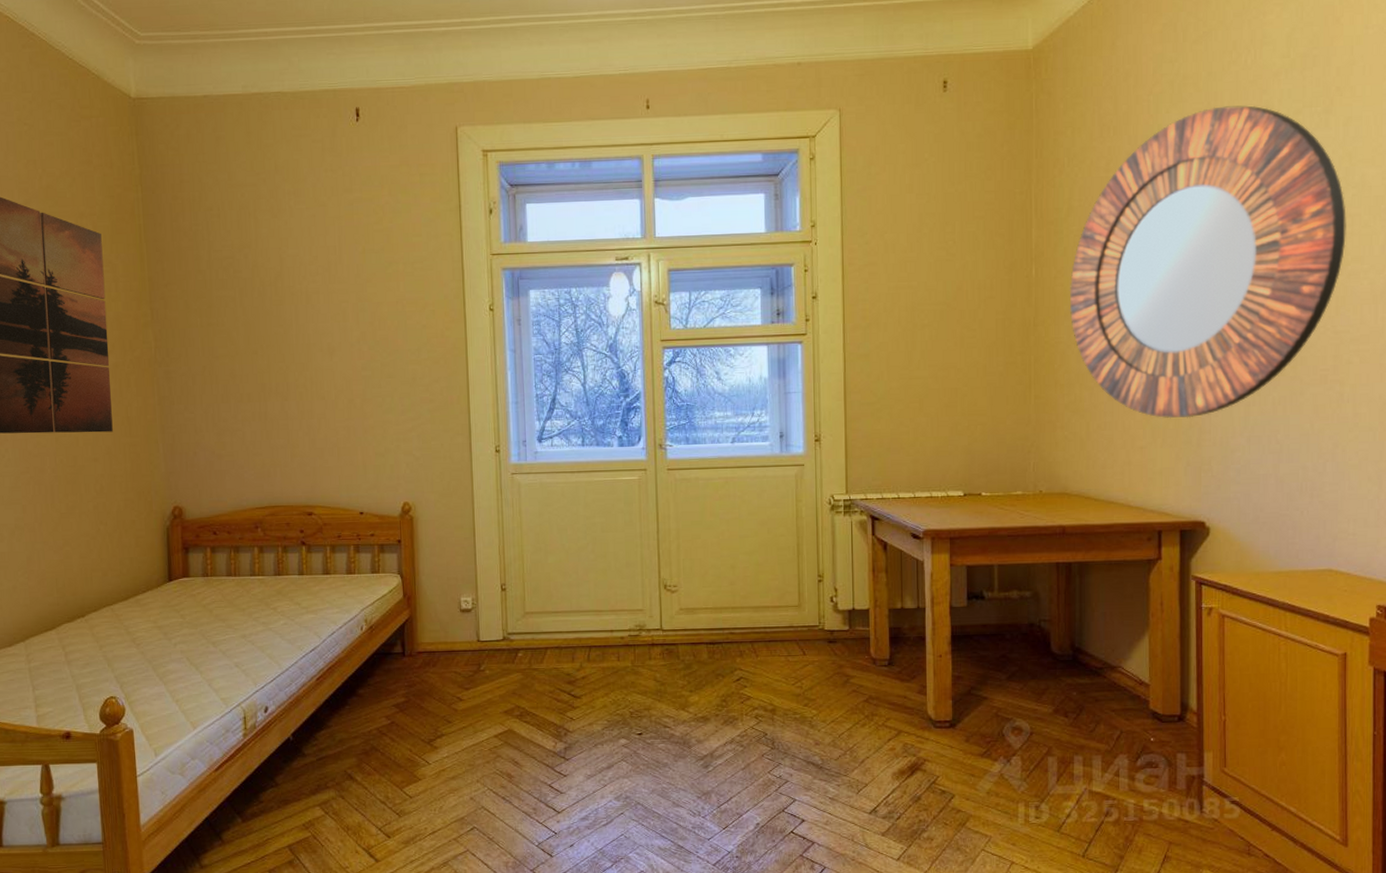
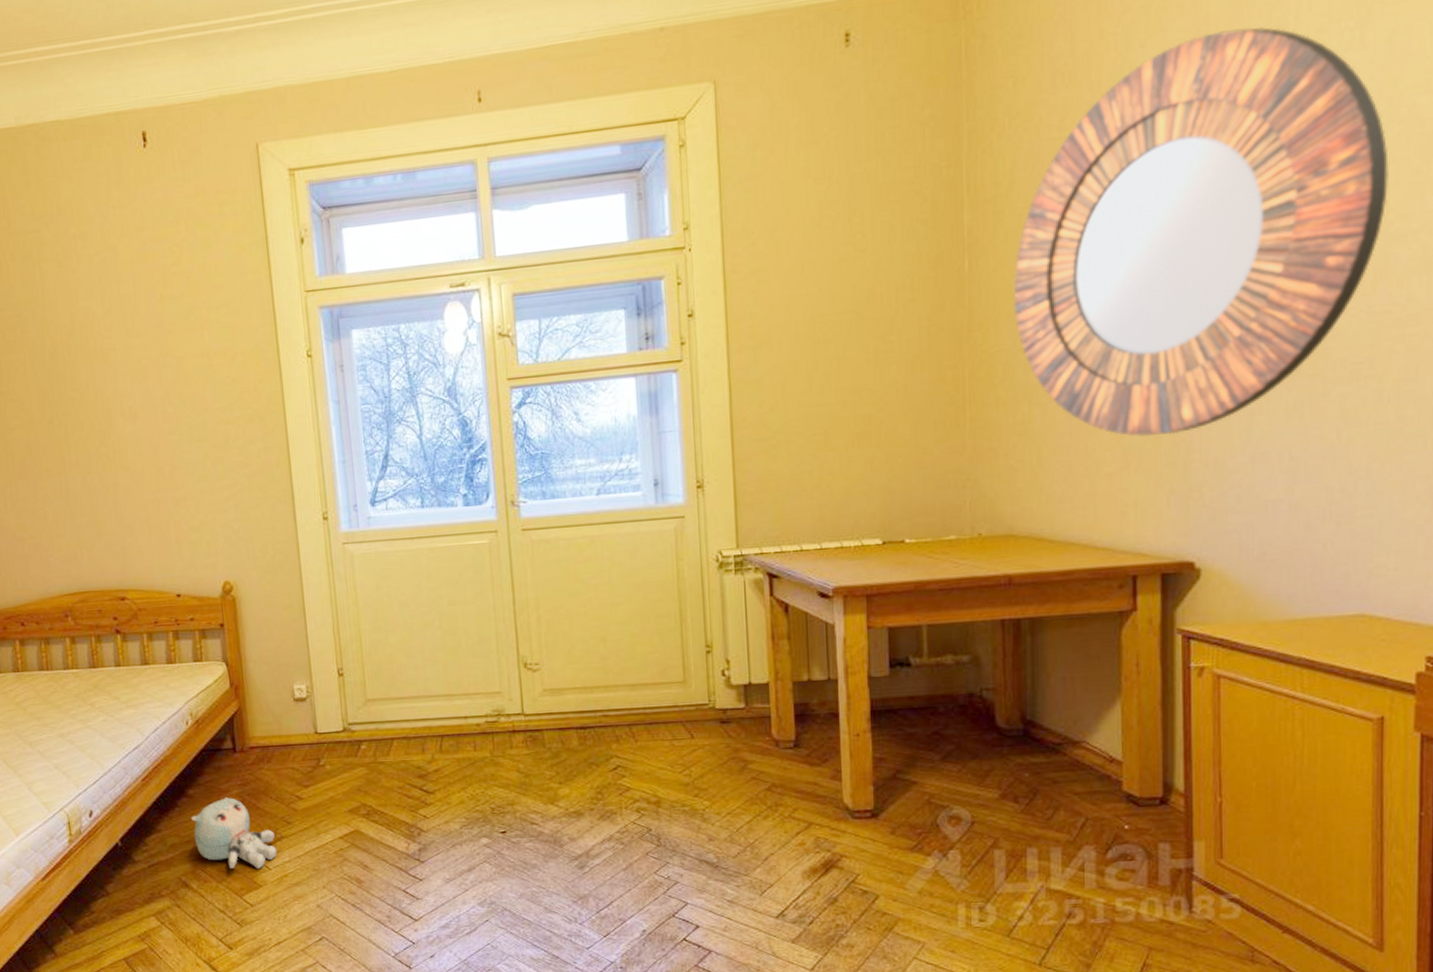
plush toy: none [360,697,437,763] -> present [191,797,277,869]

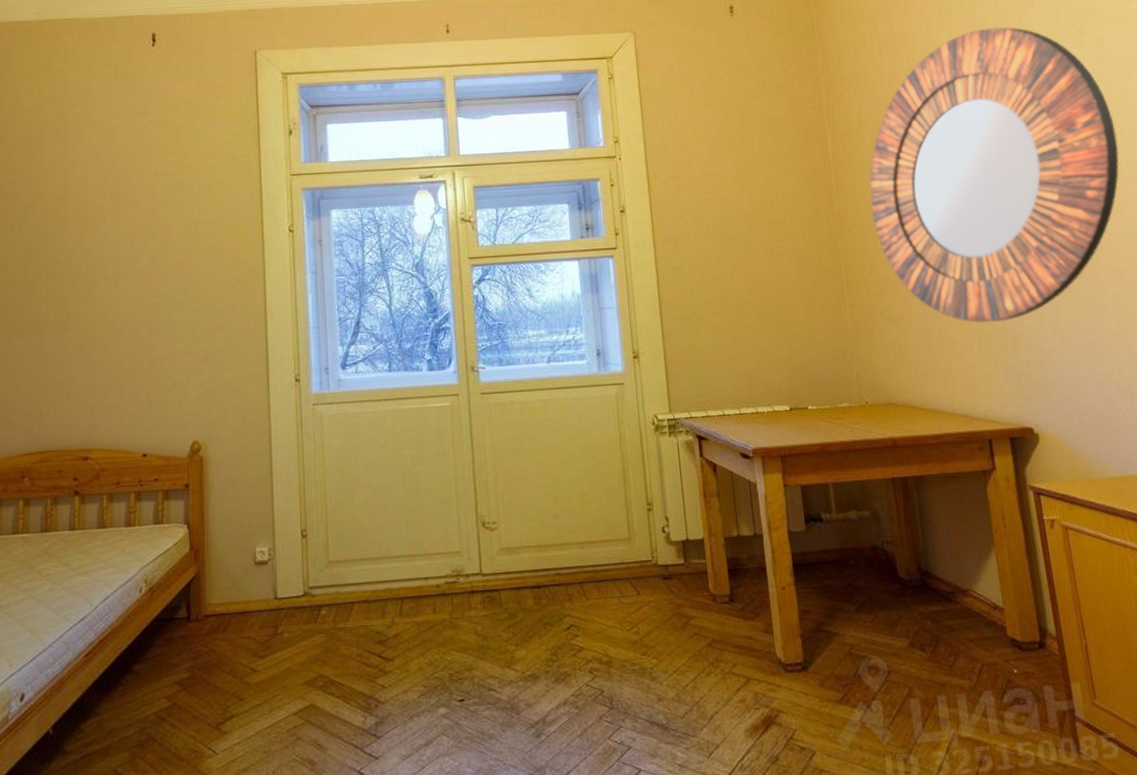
plush toy: present [191,797,277,869] -> none [135,672,226,755]

